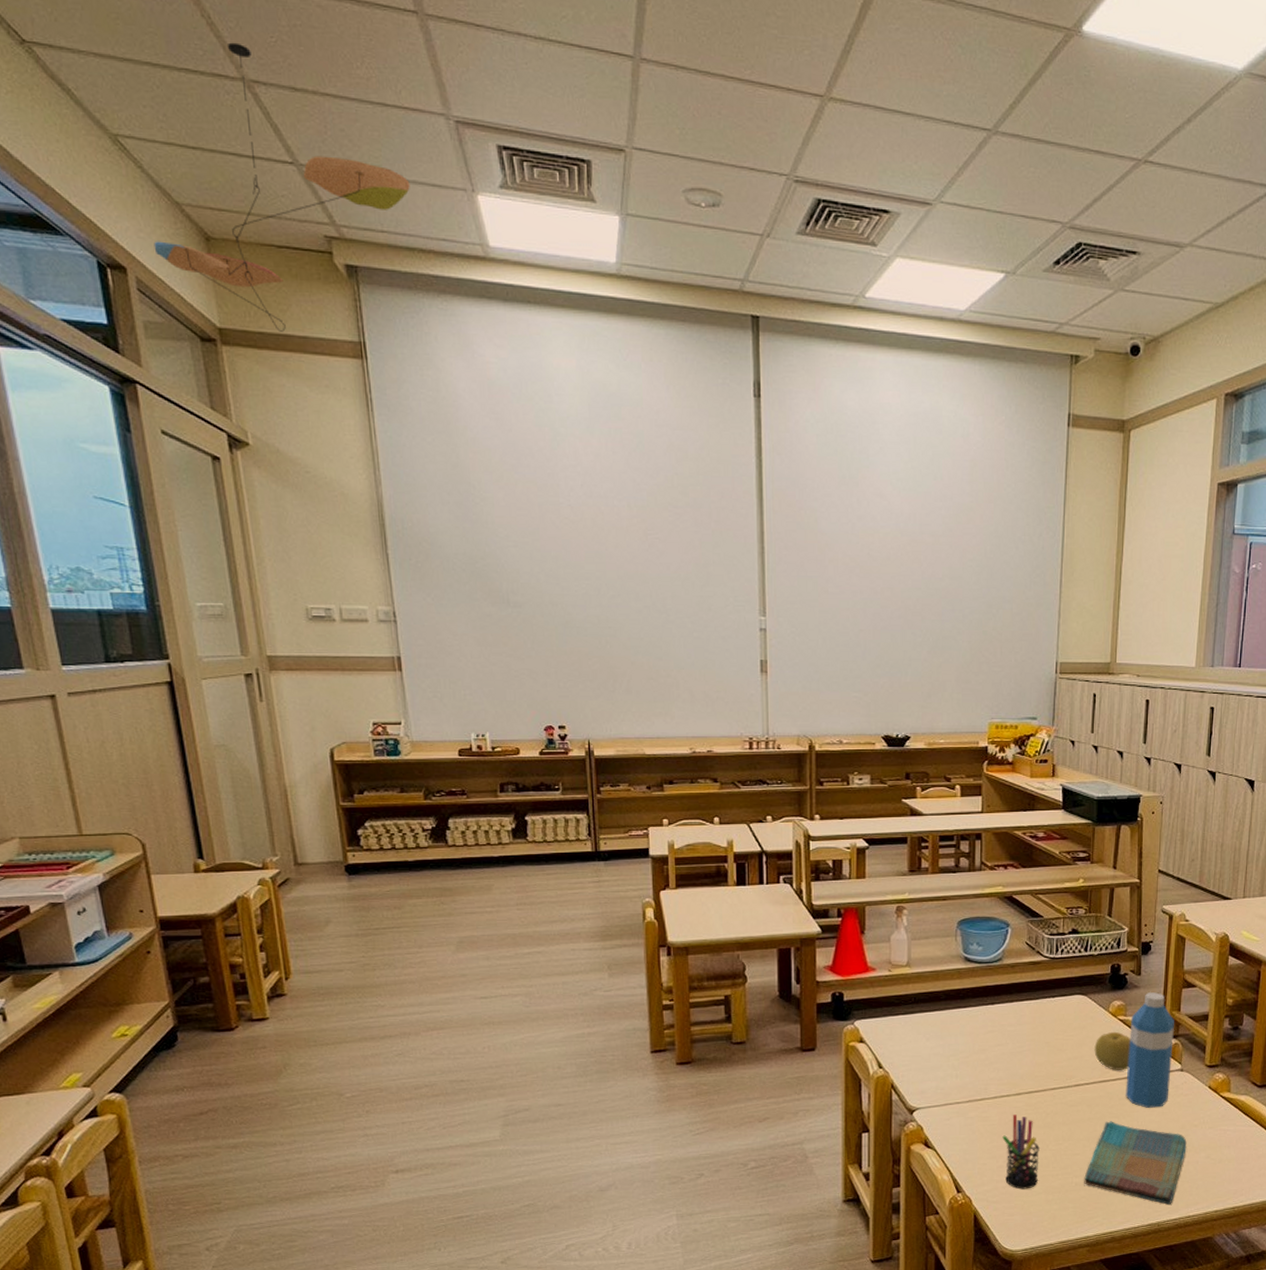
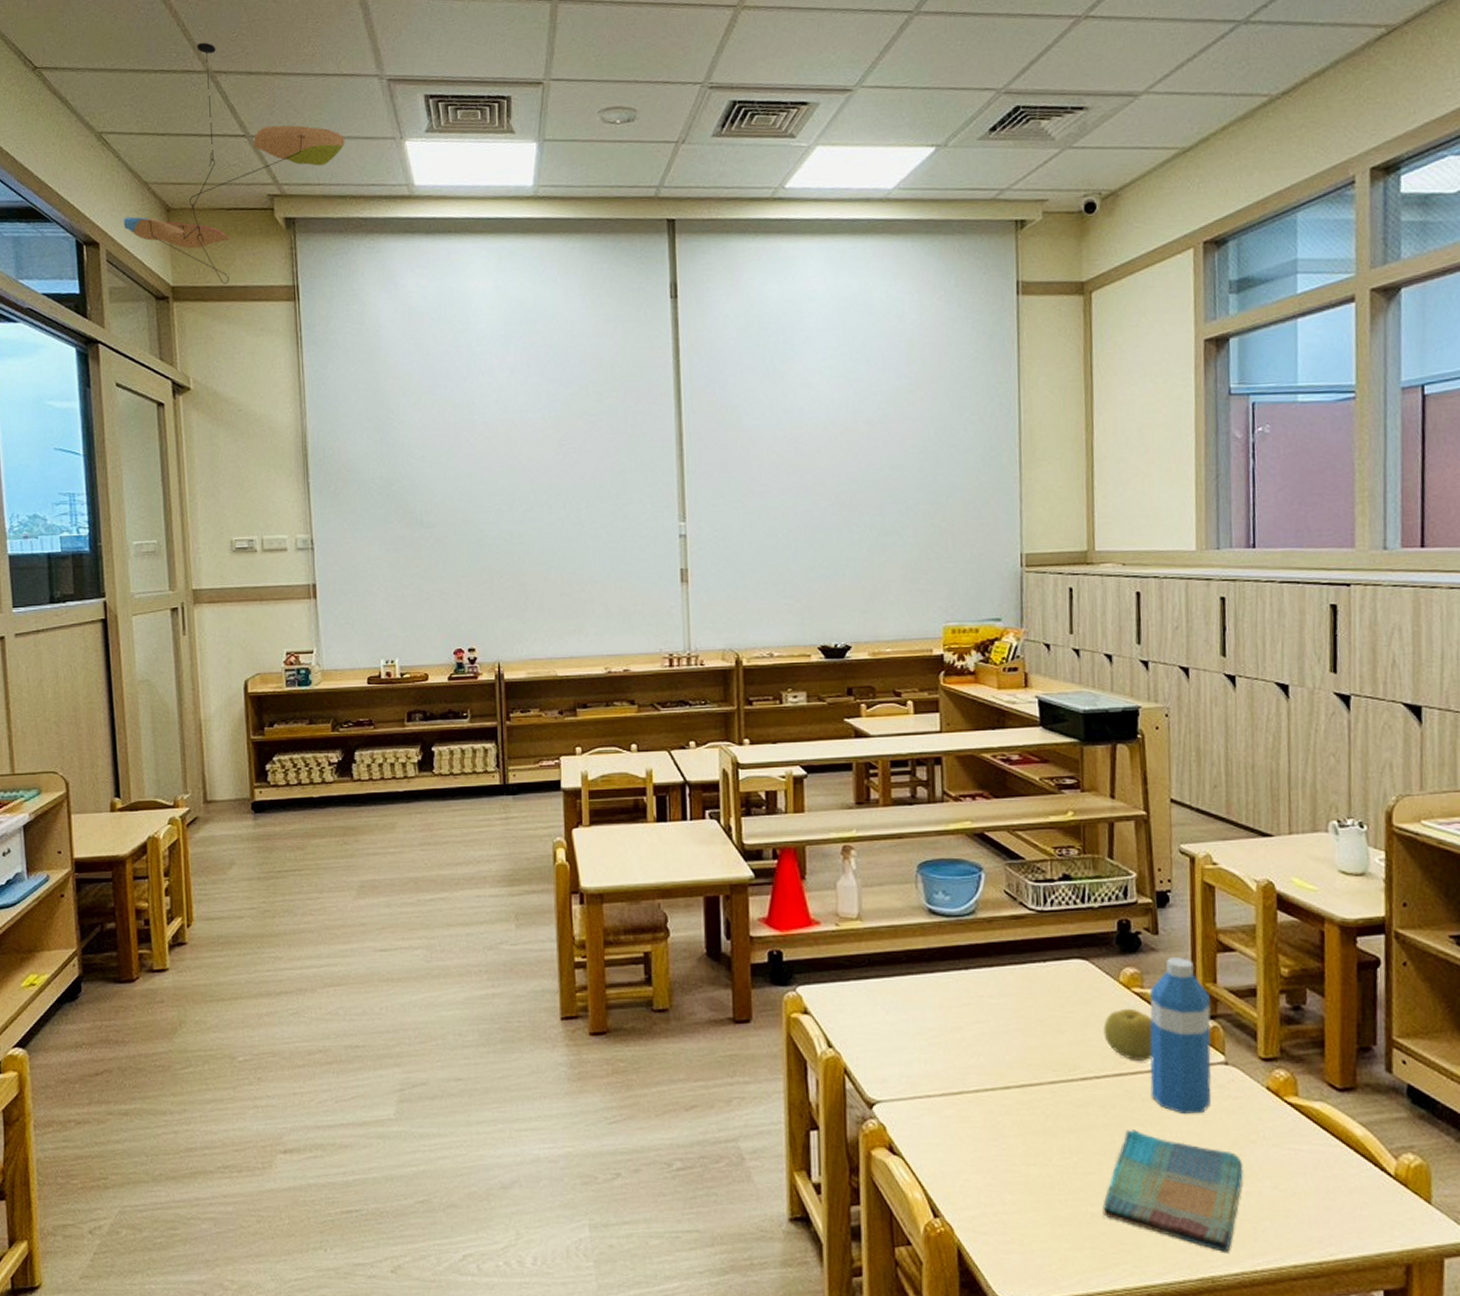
pen holder: present [1002,1115,1040,1190] -> none [989,1115,1040,1218]

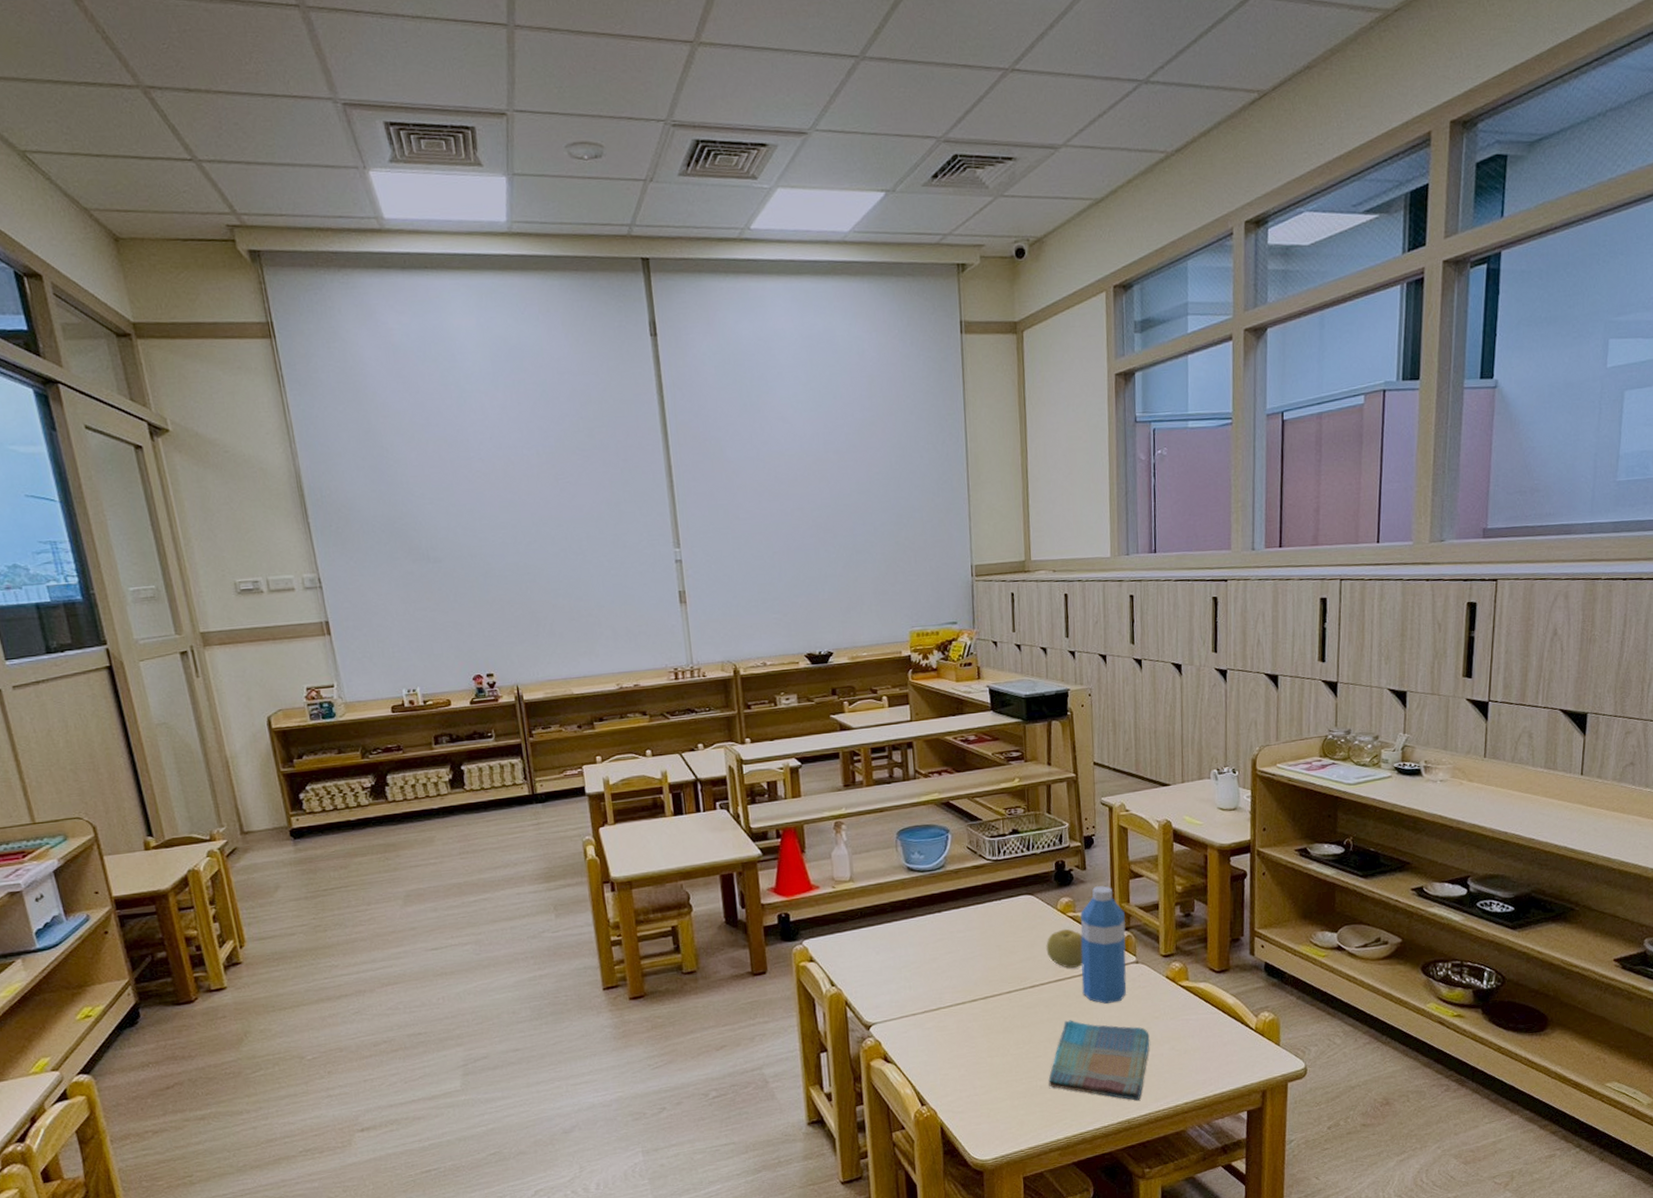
ceiling mobile: present [123,42,345,284] -> none [66,52,305,320]

